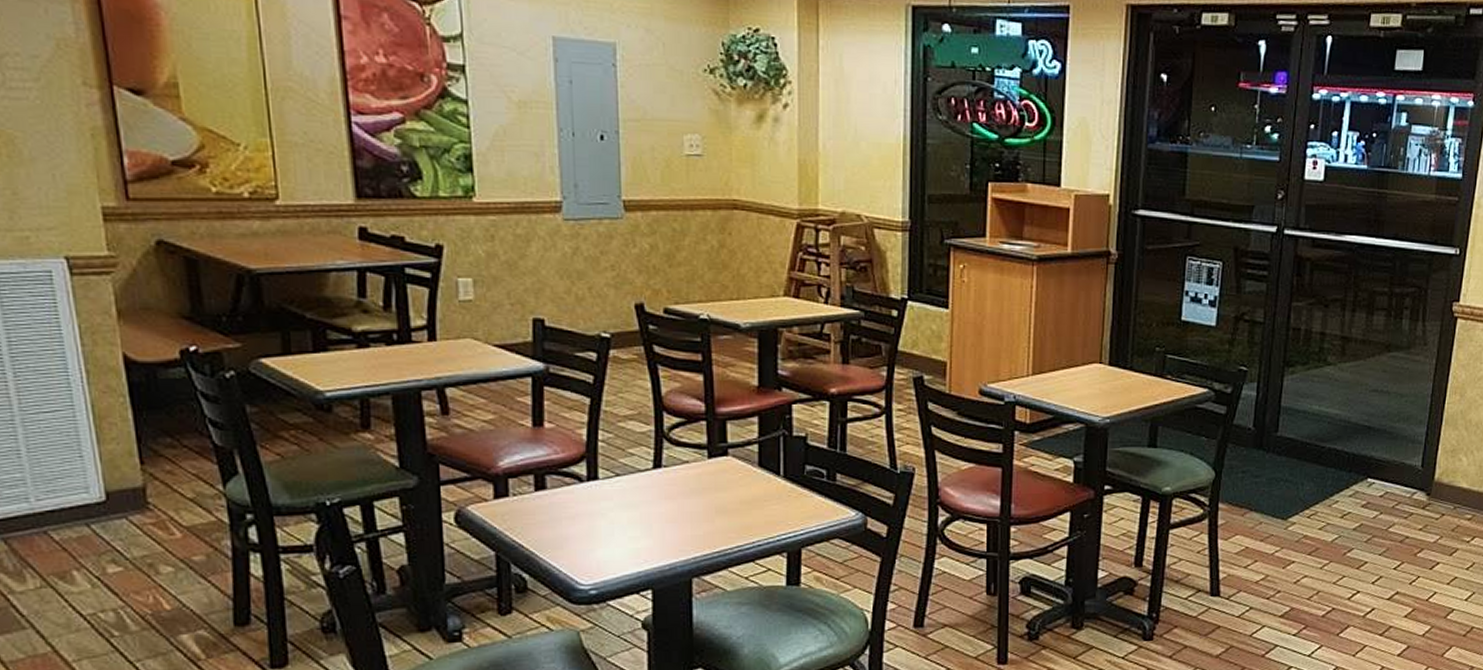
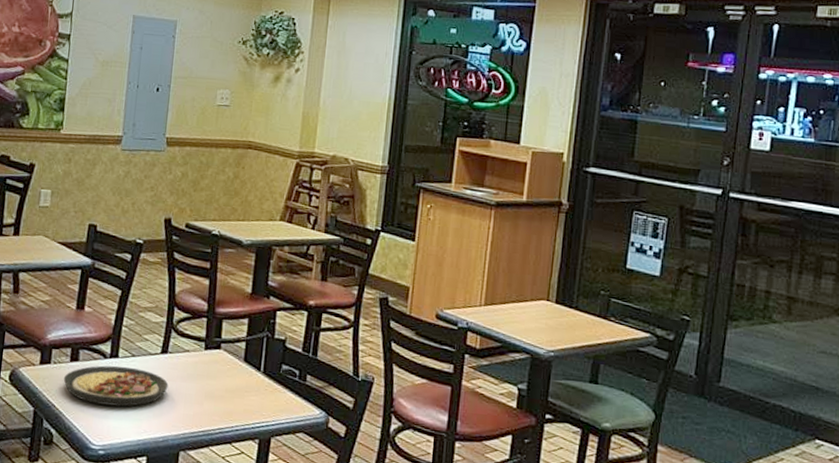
plate: none [529,489,668,537] -> present [63,365,169,407]

